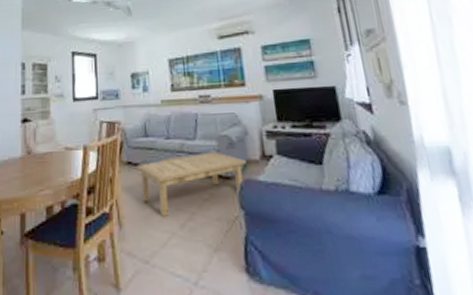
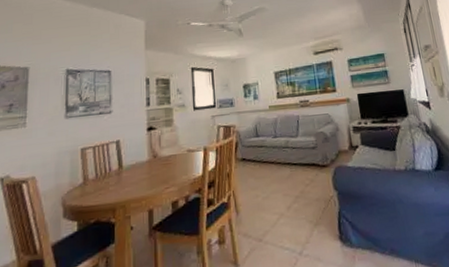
coffee table: present [136,151,247,216] -> none [250,145,338,201]

